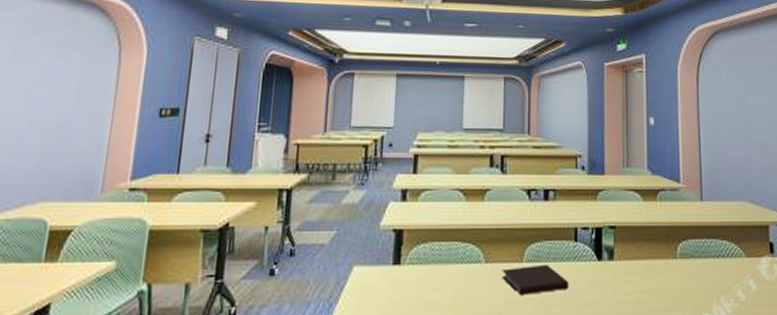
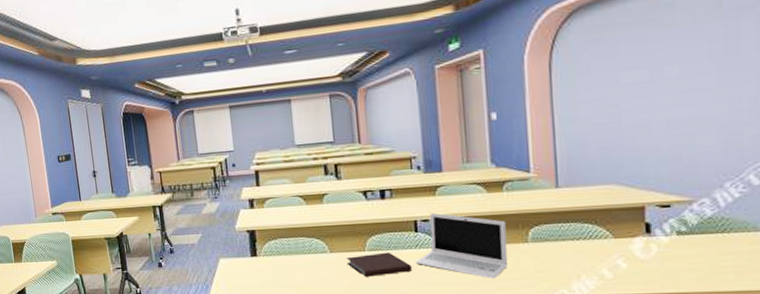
laptop: none [573,219,659,300] -> present [416,212,509,279]

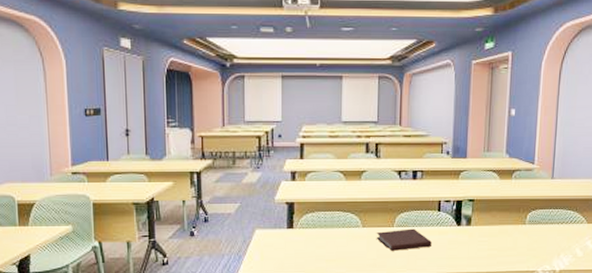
laptop: present [416,212,509,279] -> none [435,194,511,255]

